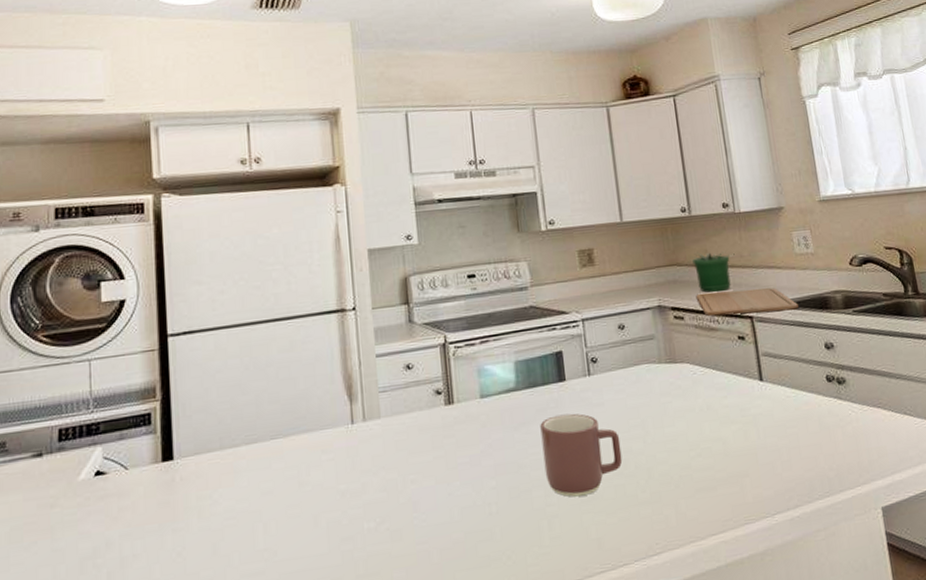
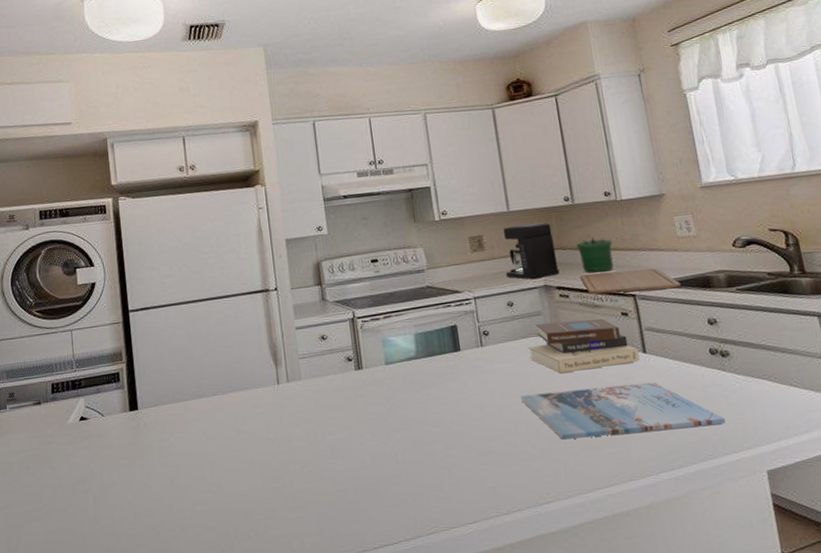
mug: present [540,413,623,497] -> none [438,379,514,451]
coffee maker: none [616,235,675,299] -> present [503,222,560,280]
magazine: none [630,412,841,481] -> present [521,381,725,440]
books: none [639,343,757,405] -> present [528,318,640,373]

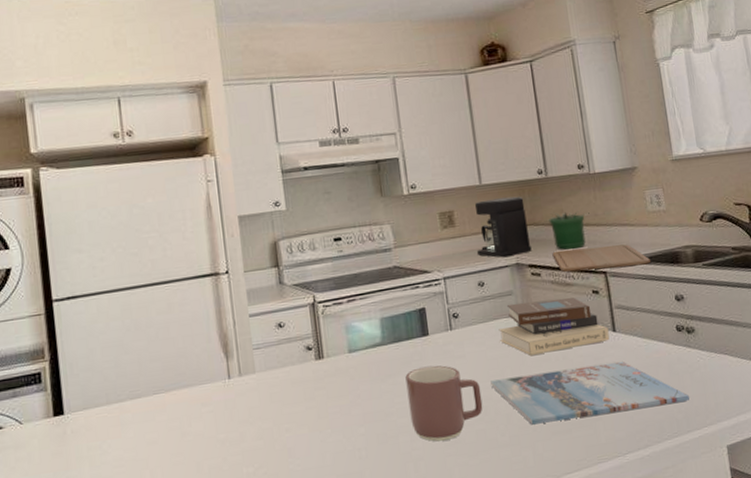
mug: none [438,379,514,451] -> present [405,365,483,442]

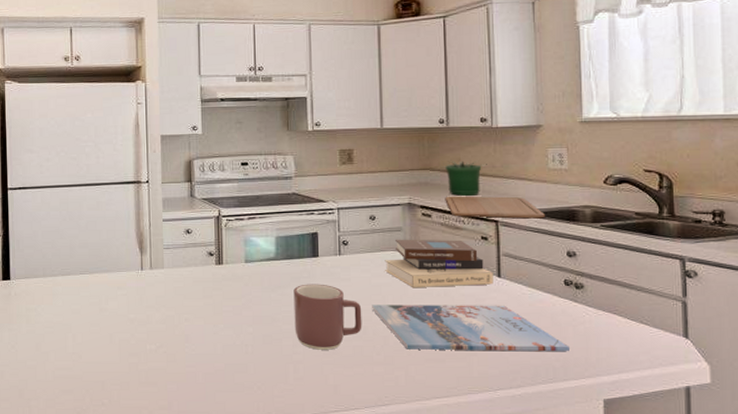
coffee maker: present [475,196,532,258] -> none [372,142,425,197]

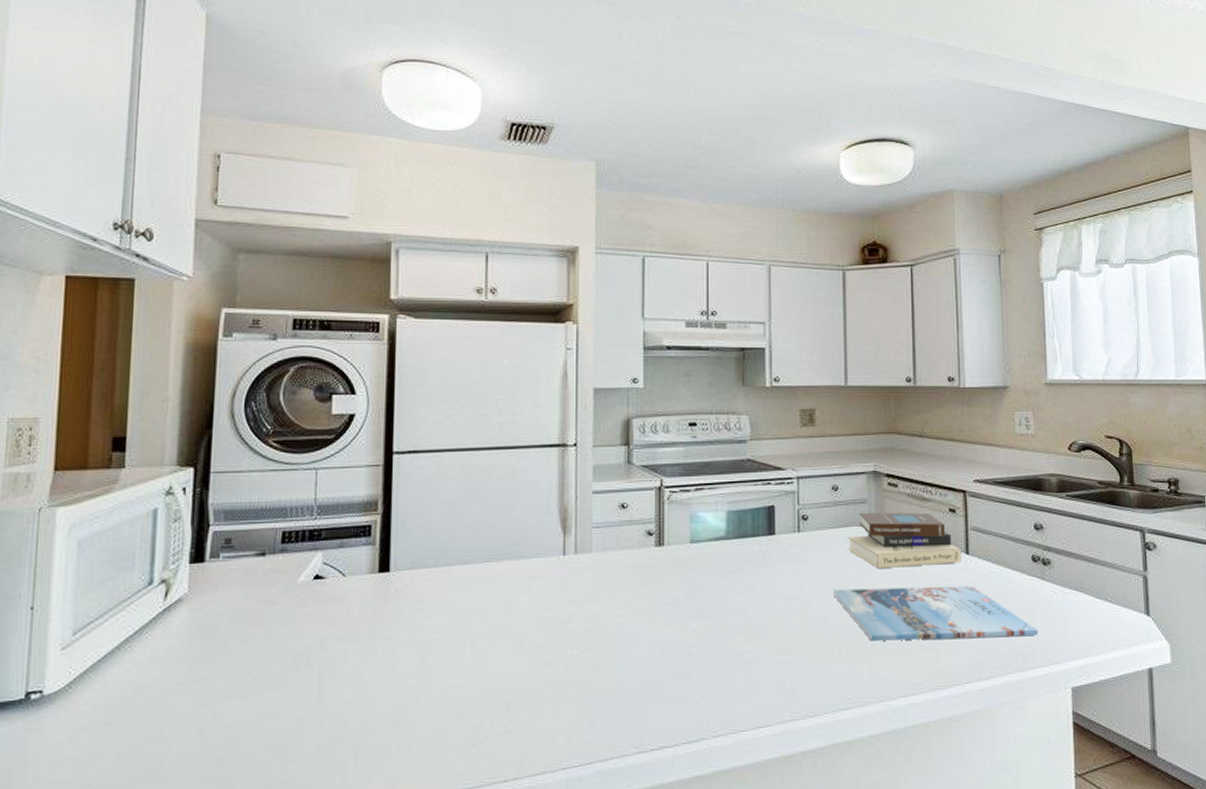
mug: present [293,284,362,350] -> none [746,566,823,647]
planter: present [445,160,487,196] -> none [912,422,955,463]
chopping board: present [445,196,545,219] -> none [912,463,1012,489]

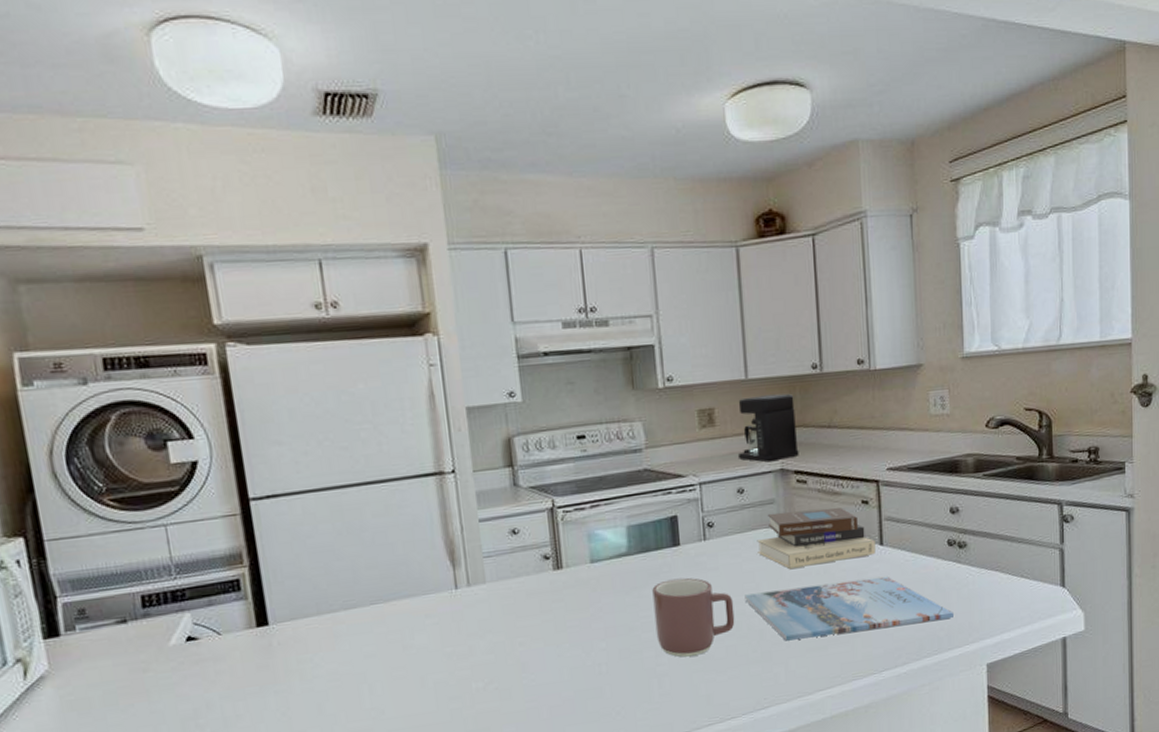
mug: none [746,566,823,647] -> present [652,577,735,657]
coffee maker: none [835,402,891,464] -> present [739,393,799,462]

